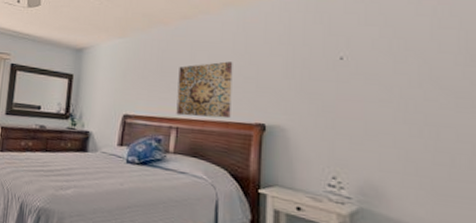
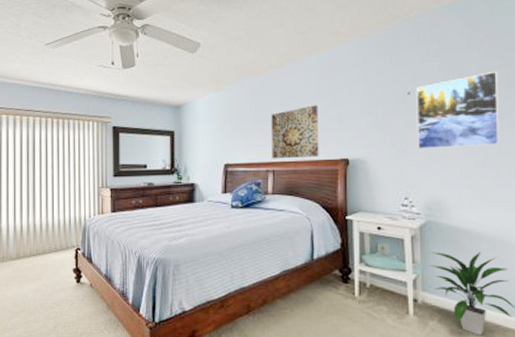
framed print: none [349,42,457,129] -> present [416,70,500,150]

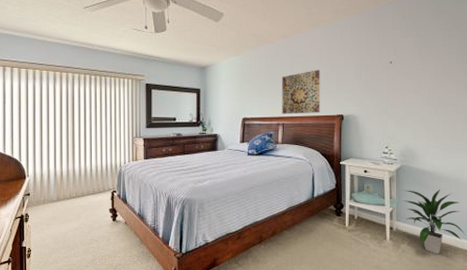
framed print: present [416,70,500,150] -> none [396,46,458,108]

